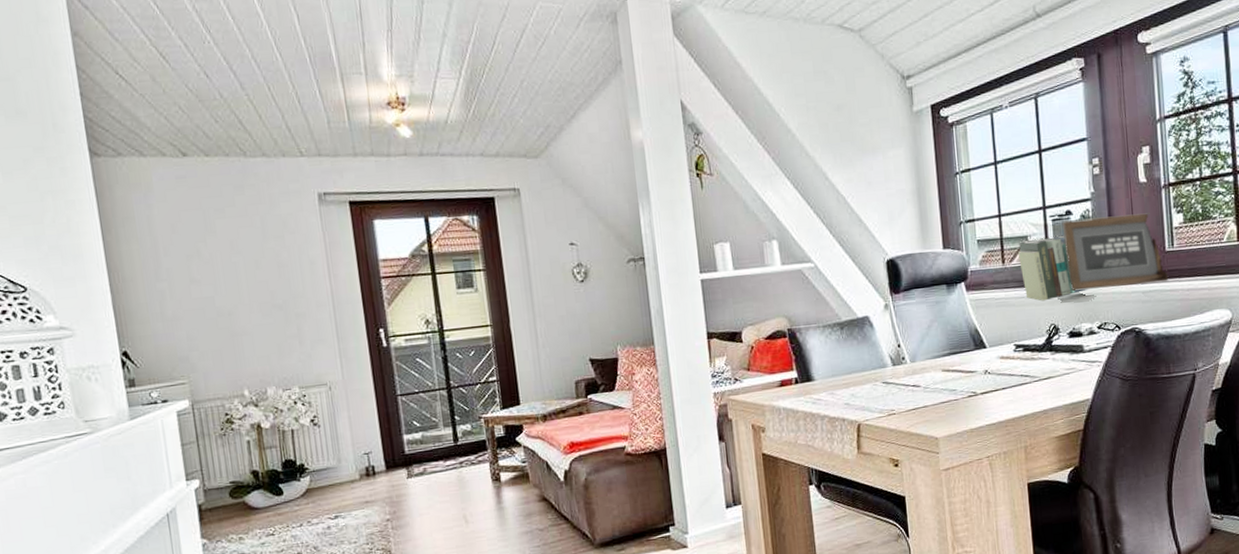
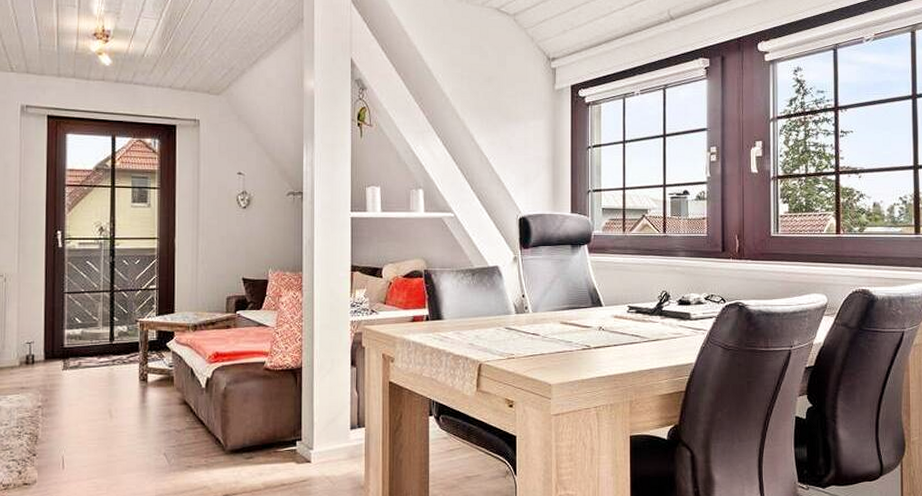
books: present [1017,235,1088,301] -> none [637,212,698,269]
picture frame: present [1062,213,1169,291] -> none [679,199,772,264]

